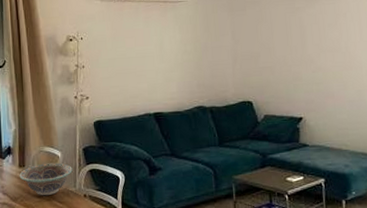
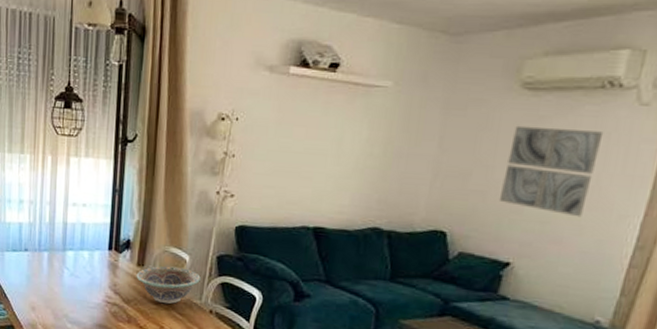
wall art: none [282,13,343,76] -> present [498,125,604,218]

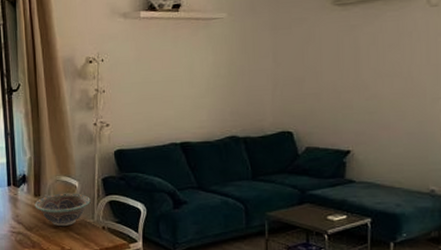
wall art: present [498,125,604,218] -> none [331,32,406,105]

